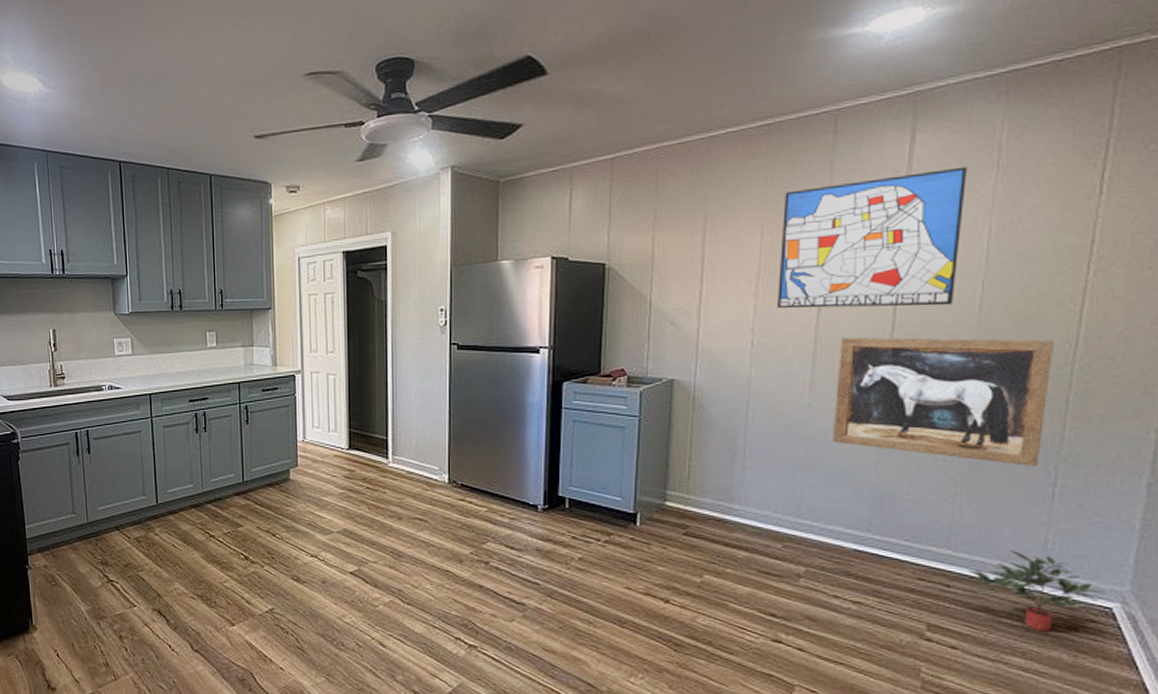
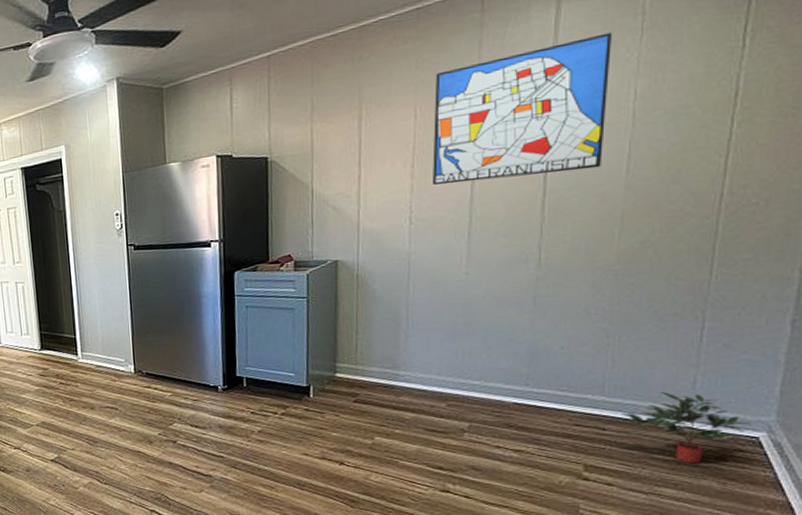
wall art: present [831,337,1053,467] -> none [489,192,699,314]

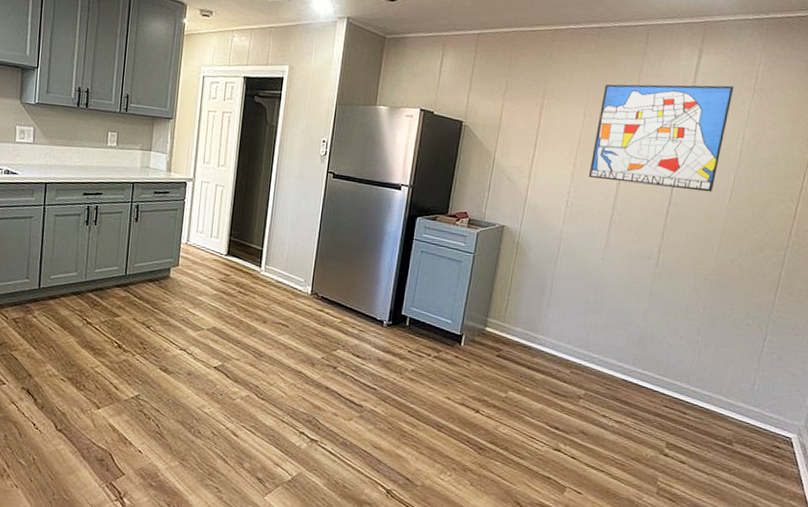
potted plant: present [616,392,751,464] -> none [694,388,788,454]

